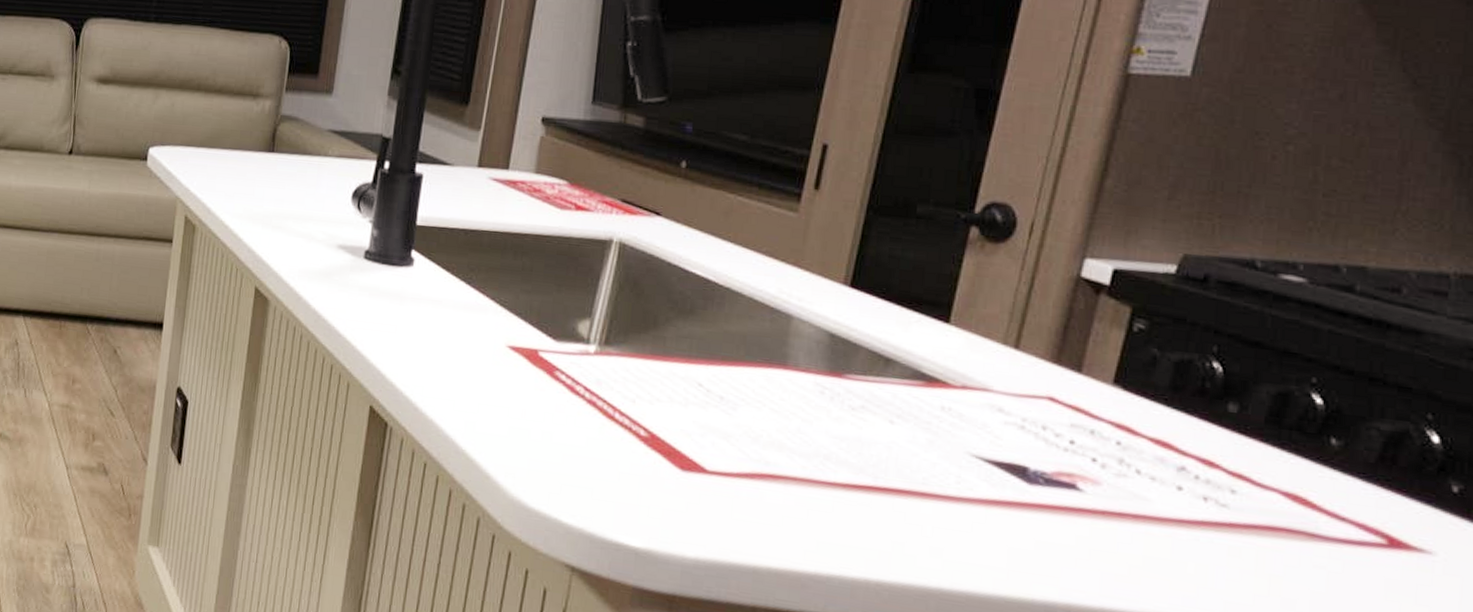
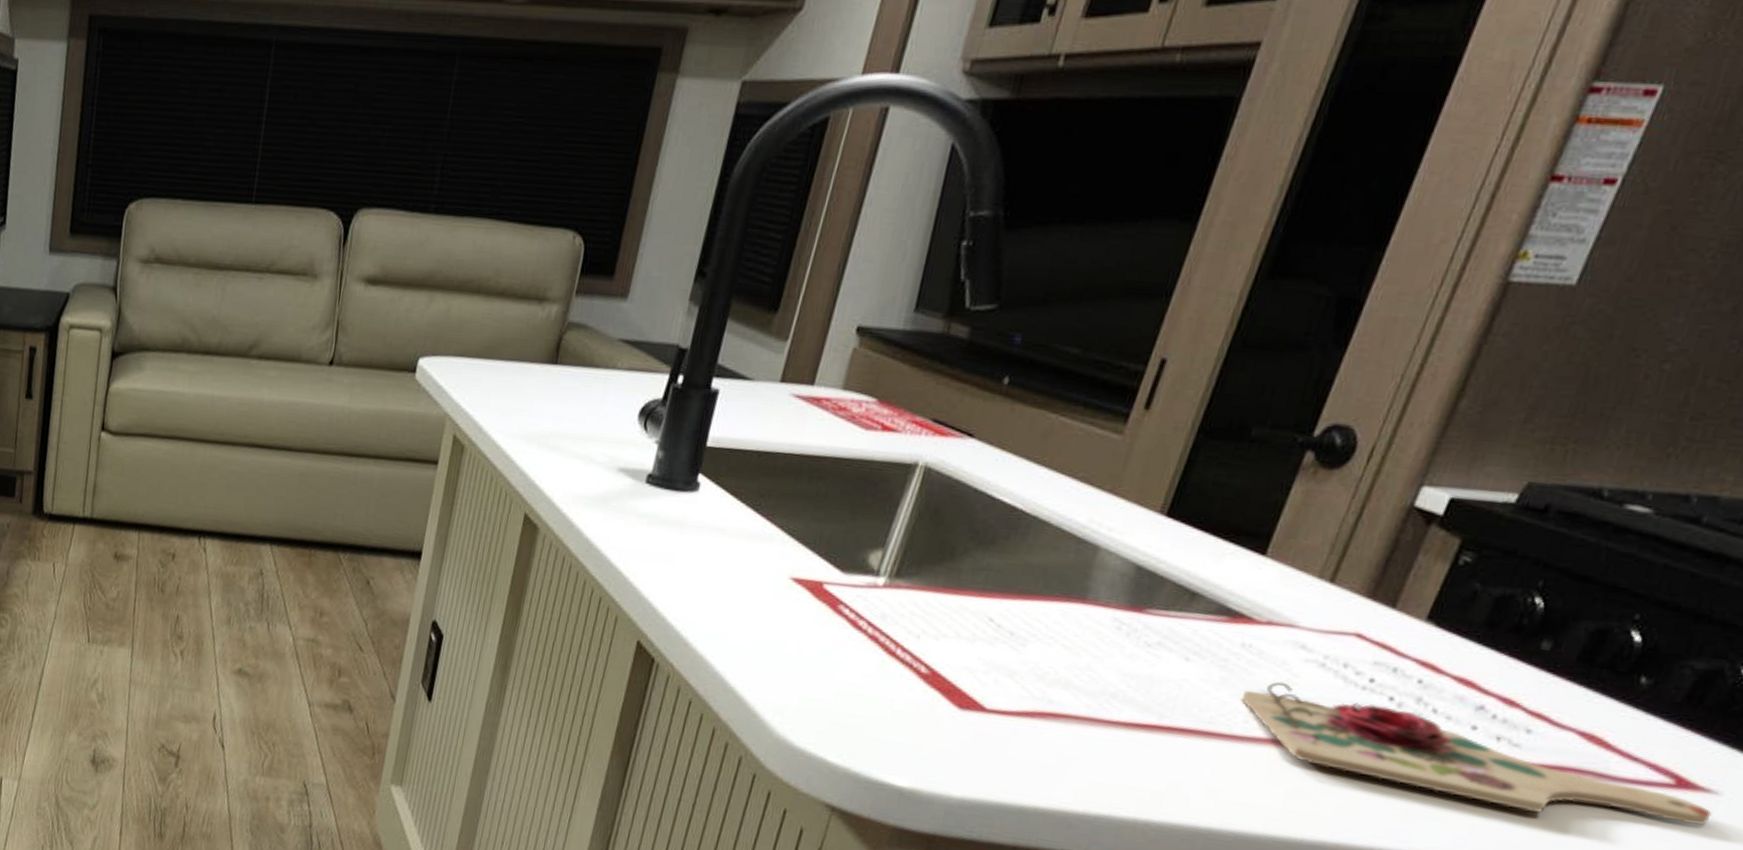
cutting board: none [949,443,1431,586] -> present [1241,681,1712,826]

